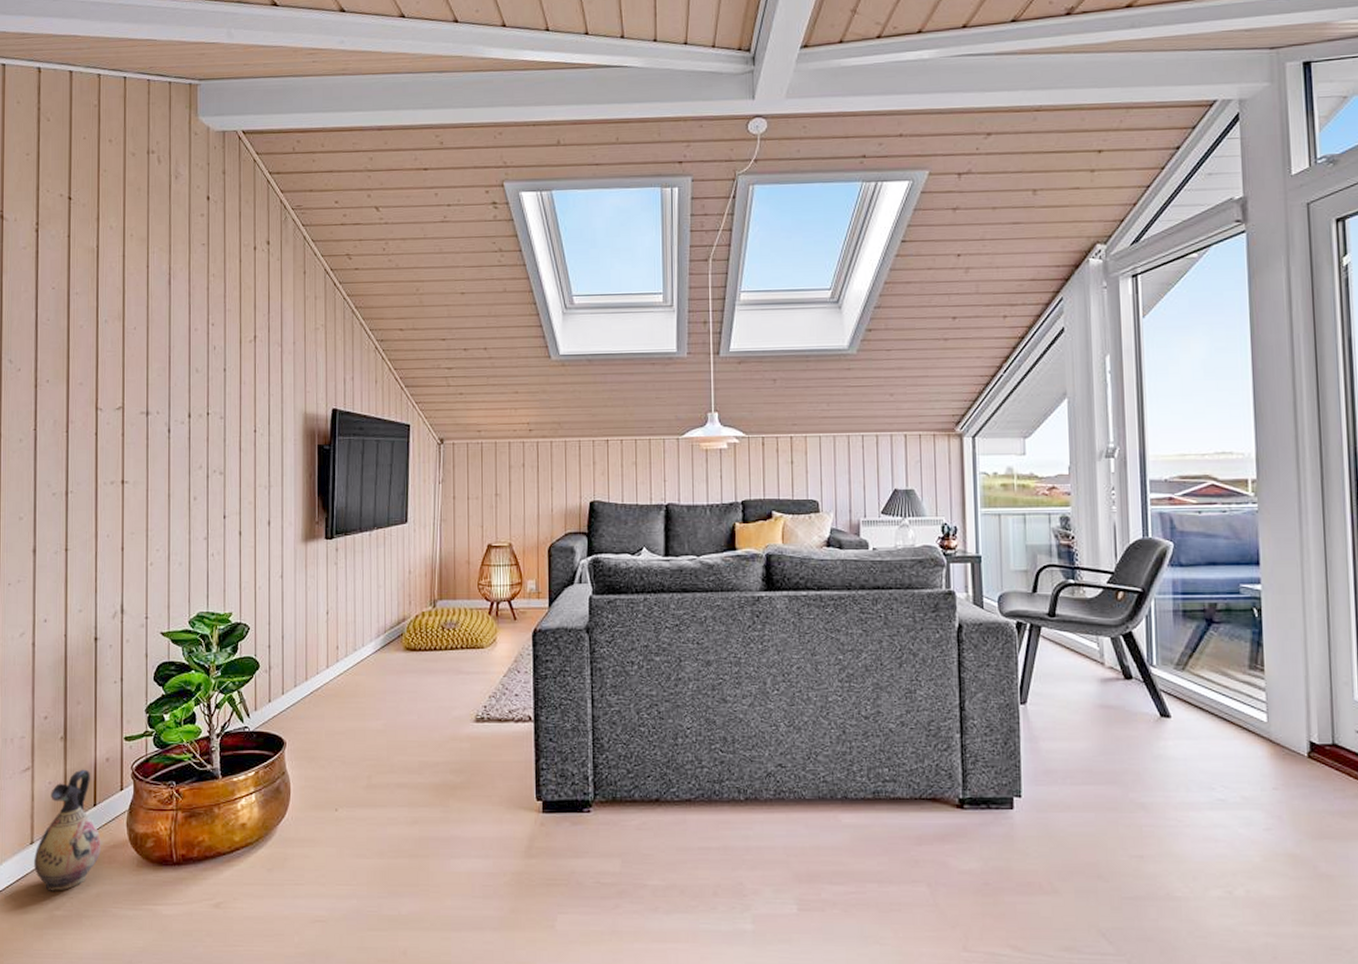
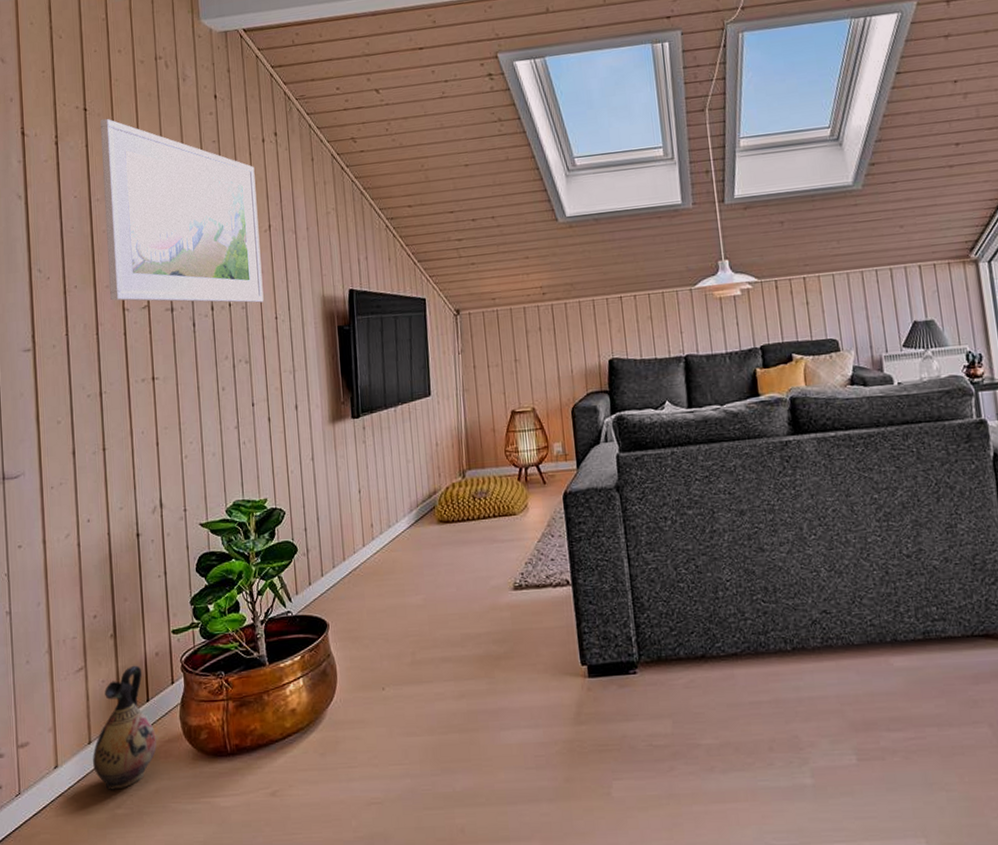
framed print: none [84,209,244,414] -> present [100,118,264,303]

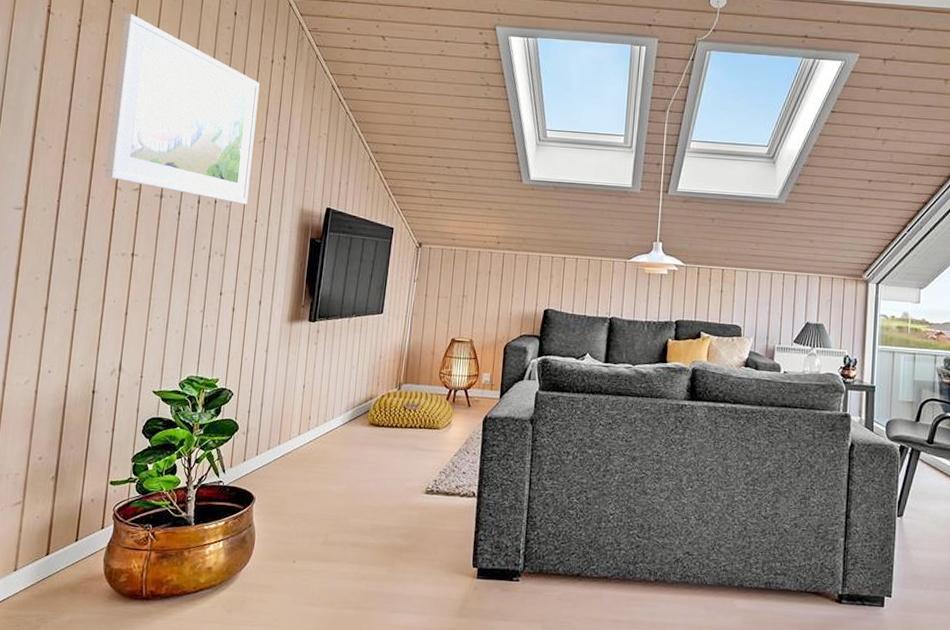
ceramic jug: present [93,665,157,790] -> none [15,507,79,615]

